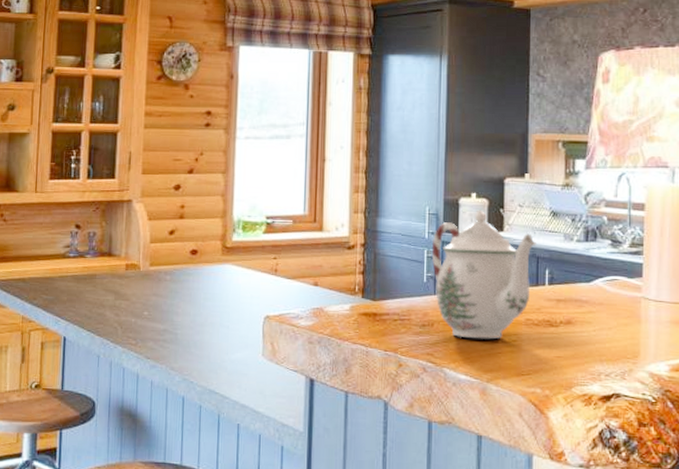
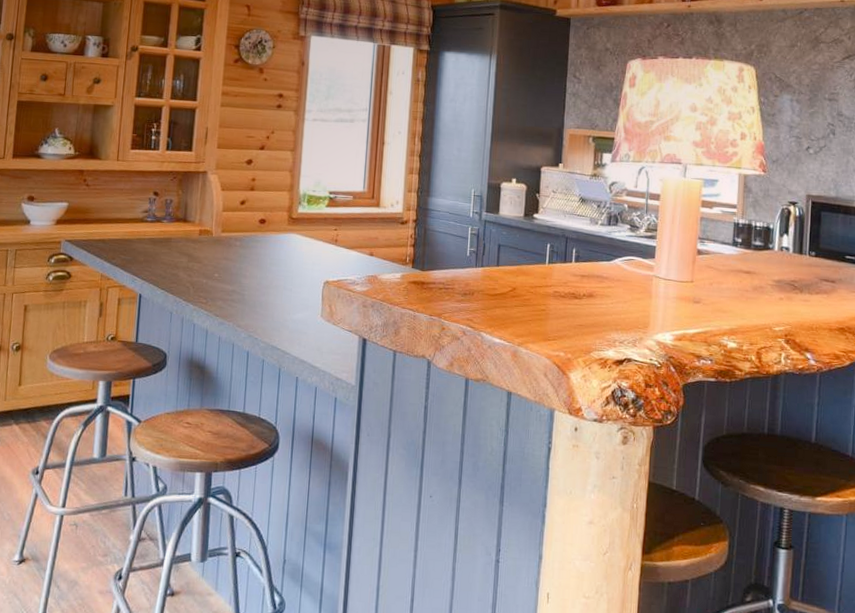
teapot: present [431,209,536,339] -> none [475,193,566,308]

